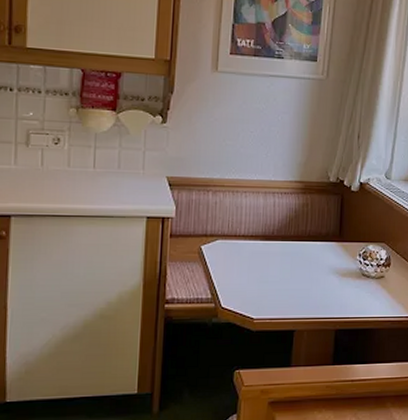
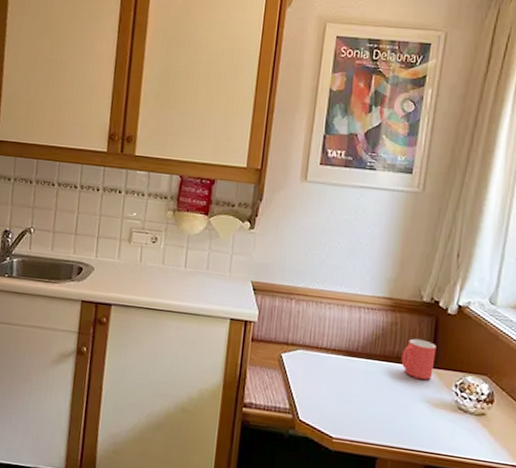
mug: none [312,217,343,253] -> present [401,338,437,380]

